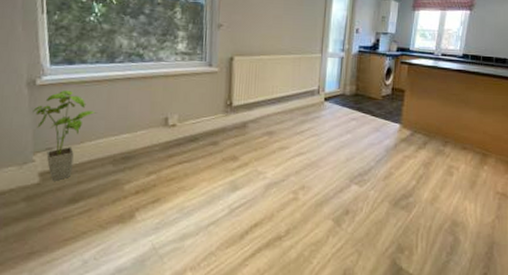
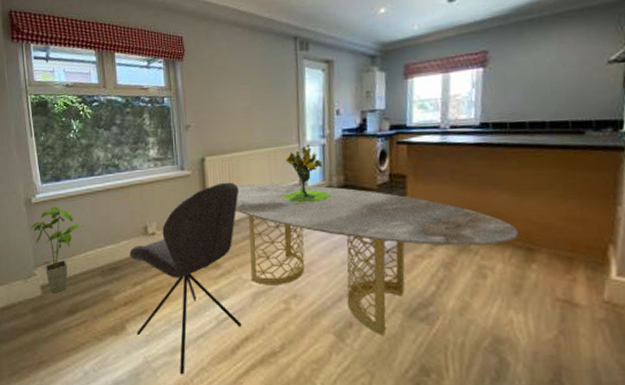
chair: none [146,82,264,260] -> present [129,182,242,375]
dining table: none [257,85,478,221] -> present [235,183,518,336]
bouquet: none [301,55,344,109] -> present [282,144,332,206]

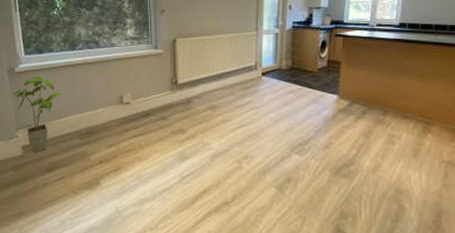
chair: present [129,182,242,375] -> none [106,61,205,222]
dining table: present [235,183,518,336] -> none [200,63,420,189]
bouquet: present [282,144,332,206] -> none [240,32,281,84]

